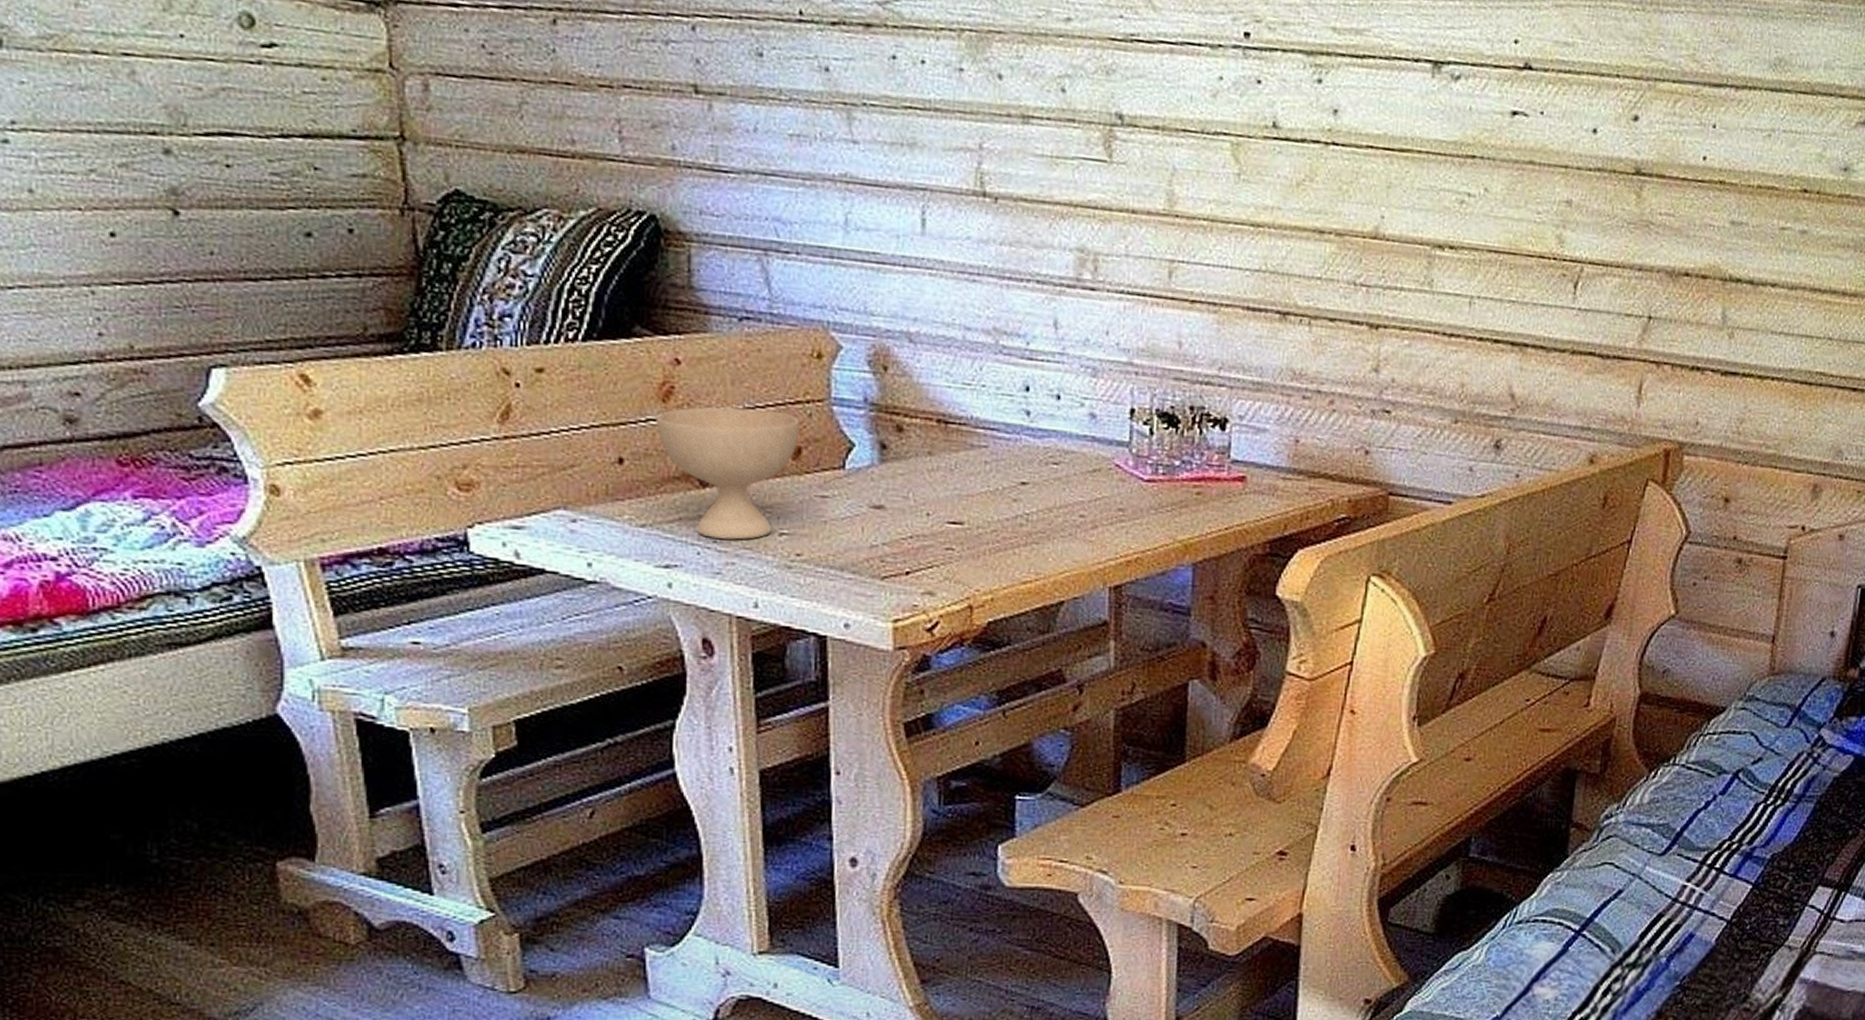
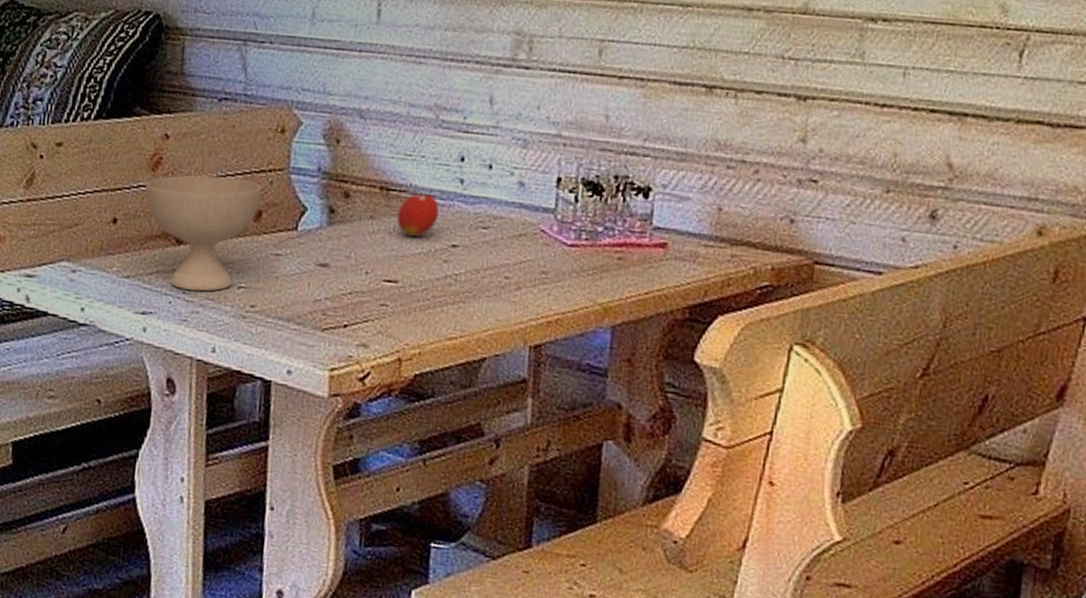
fruit: none [958,422,1005,474] -> present [396,190,440,237]

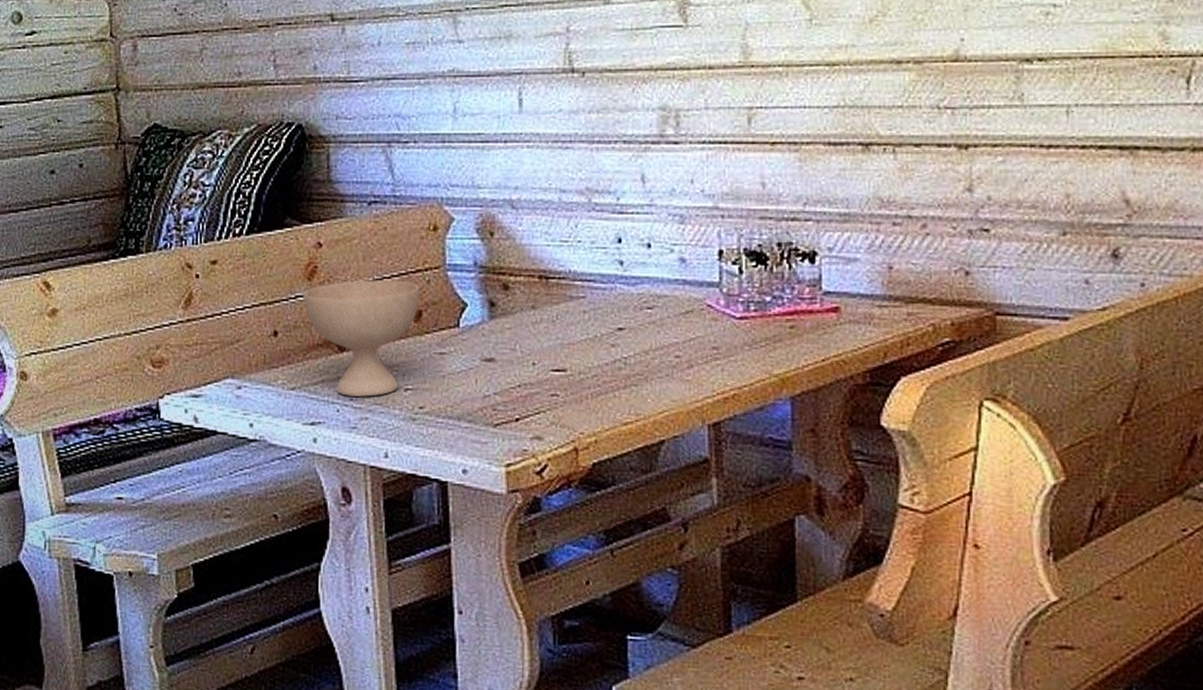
fruit: present [396,190,440,237] -> none [559,274,602,323]

